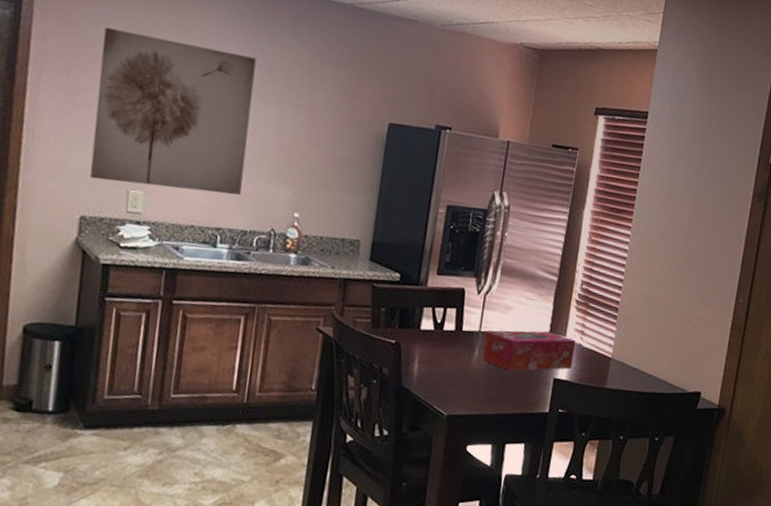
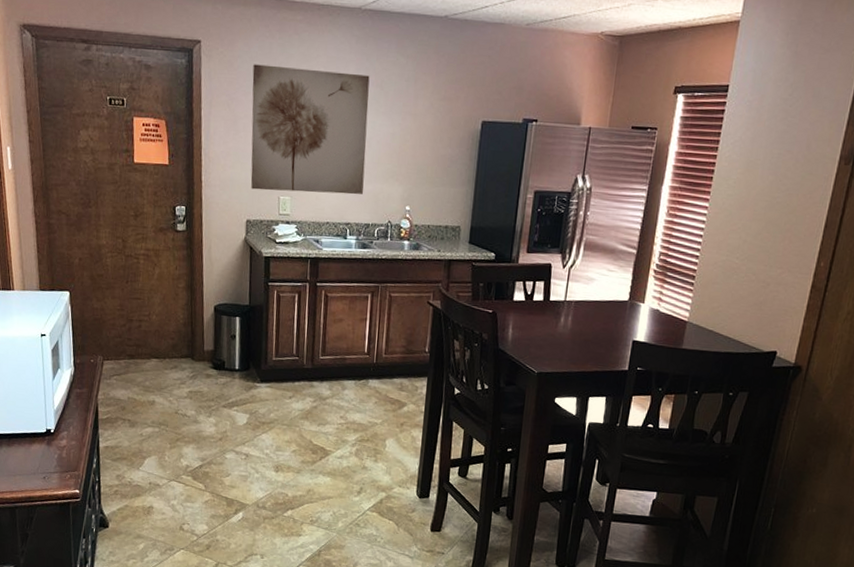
tissue box: present [482,330,576,371] -> none [567,299,654,335]

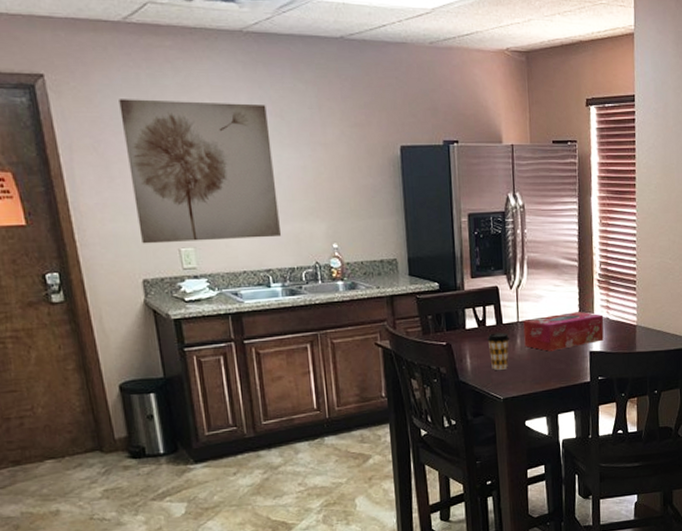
coffee cup: none [531,308,555,345] -> present [487,332,510,370]
tissue box: none [567,299,654,335] -> present [523,312,604,351]

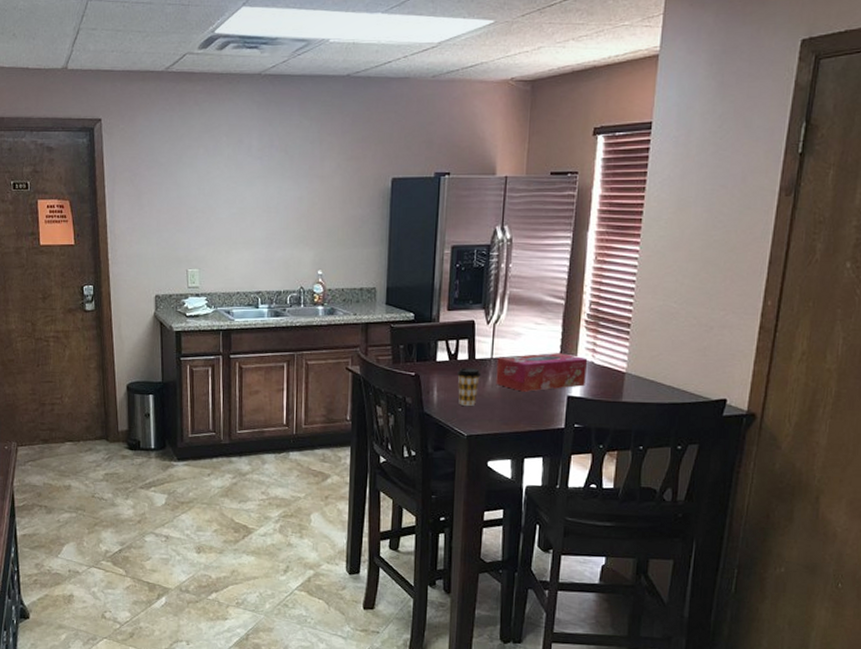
wall art: present [119,99,282,244] -> none [154,138,274,264]

